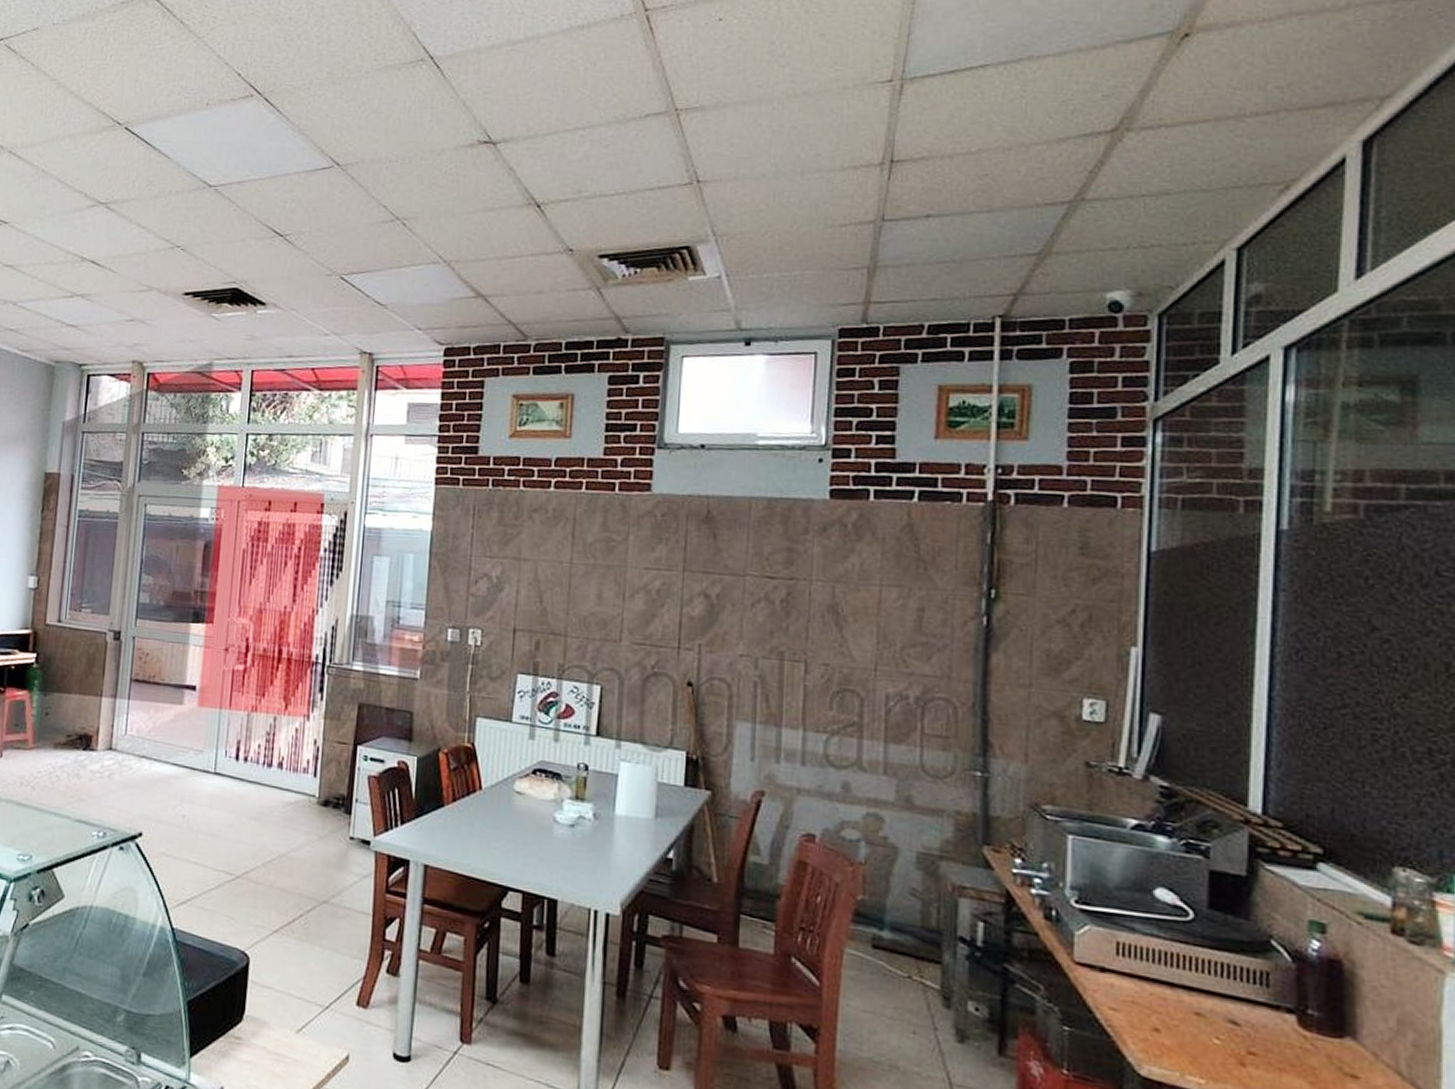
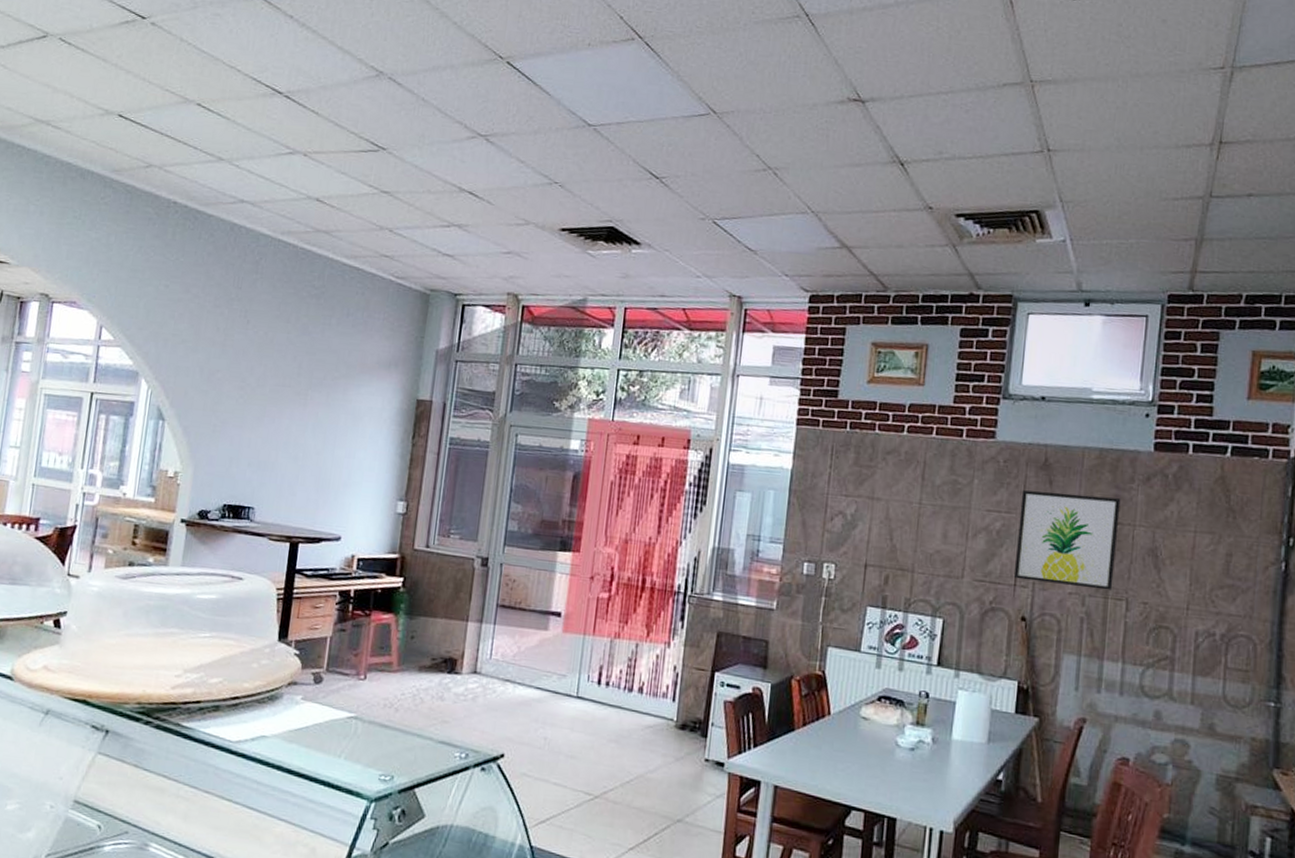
wall art: none [677,546,794,652] -> present [1013,490,1121,591]

